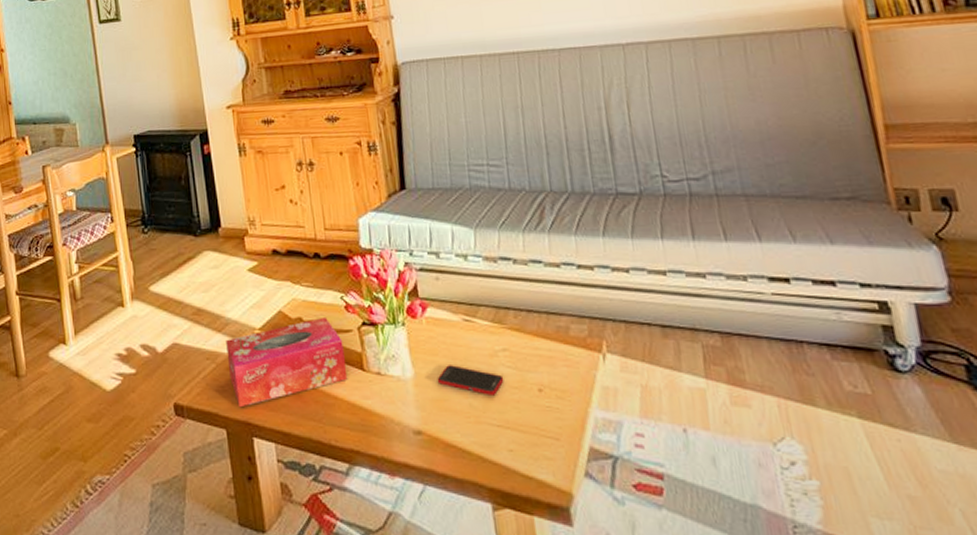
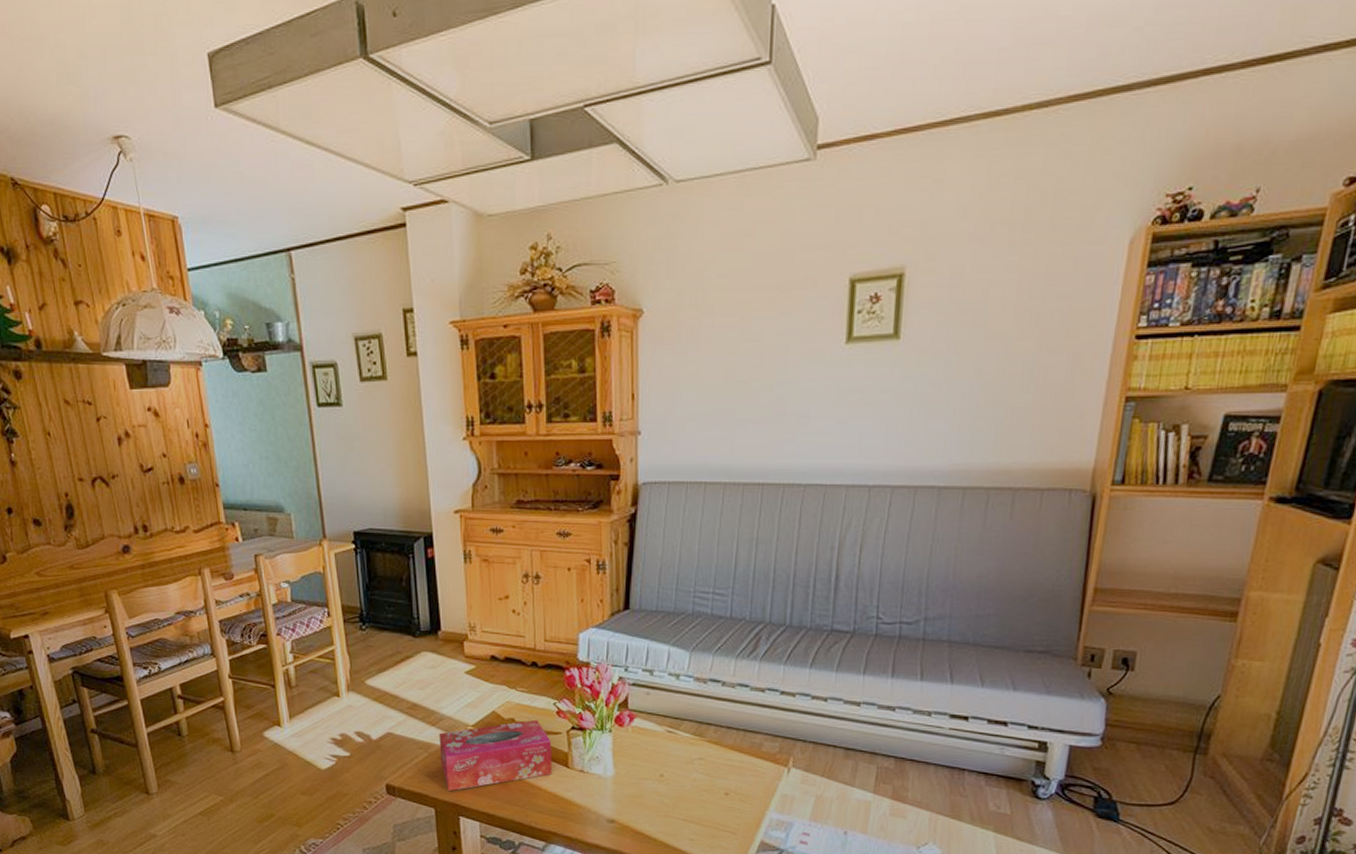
cell phone: present [437,365,504,395] -> none [635,768,696,795]

